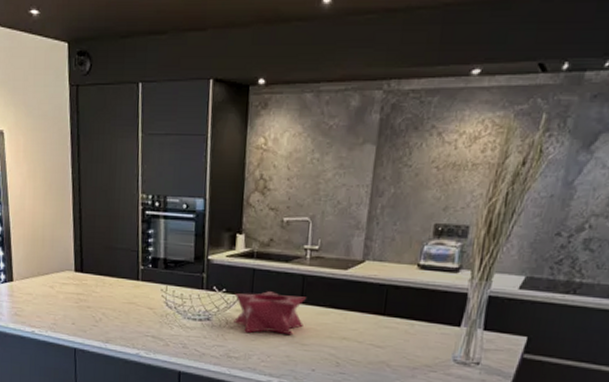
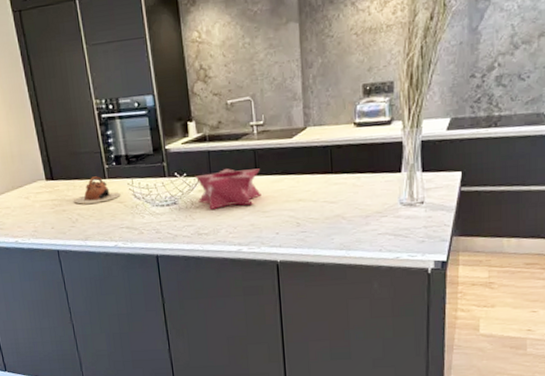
teapot: none [101,276,152,305] -> present [74,176,121,204]

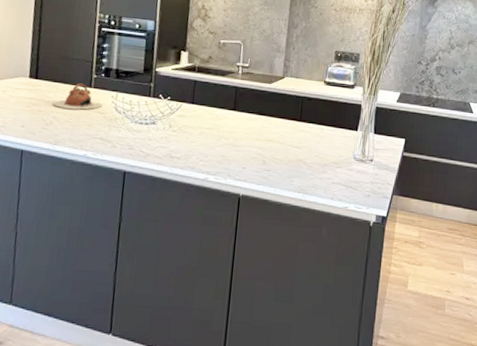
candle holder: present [195,168,261,209] -> none [176,100,238,138]

